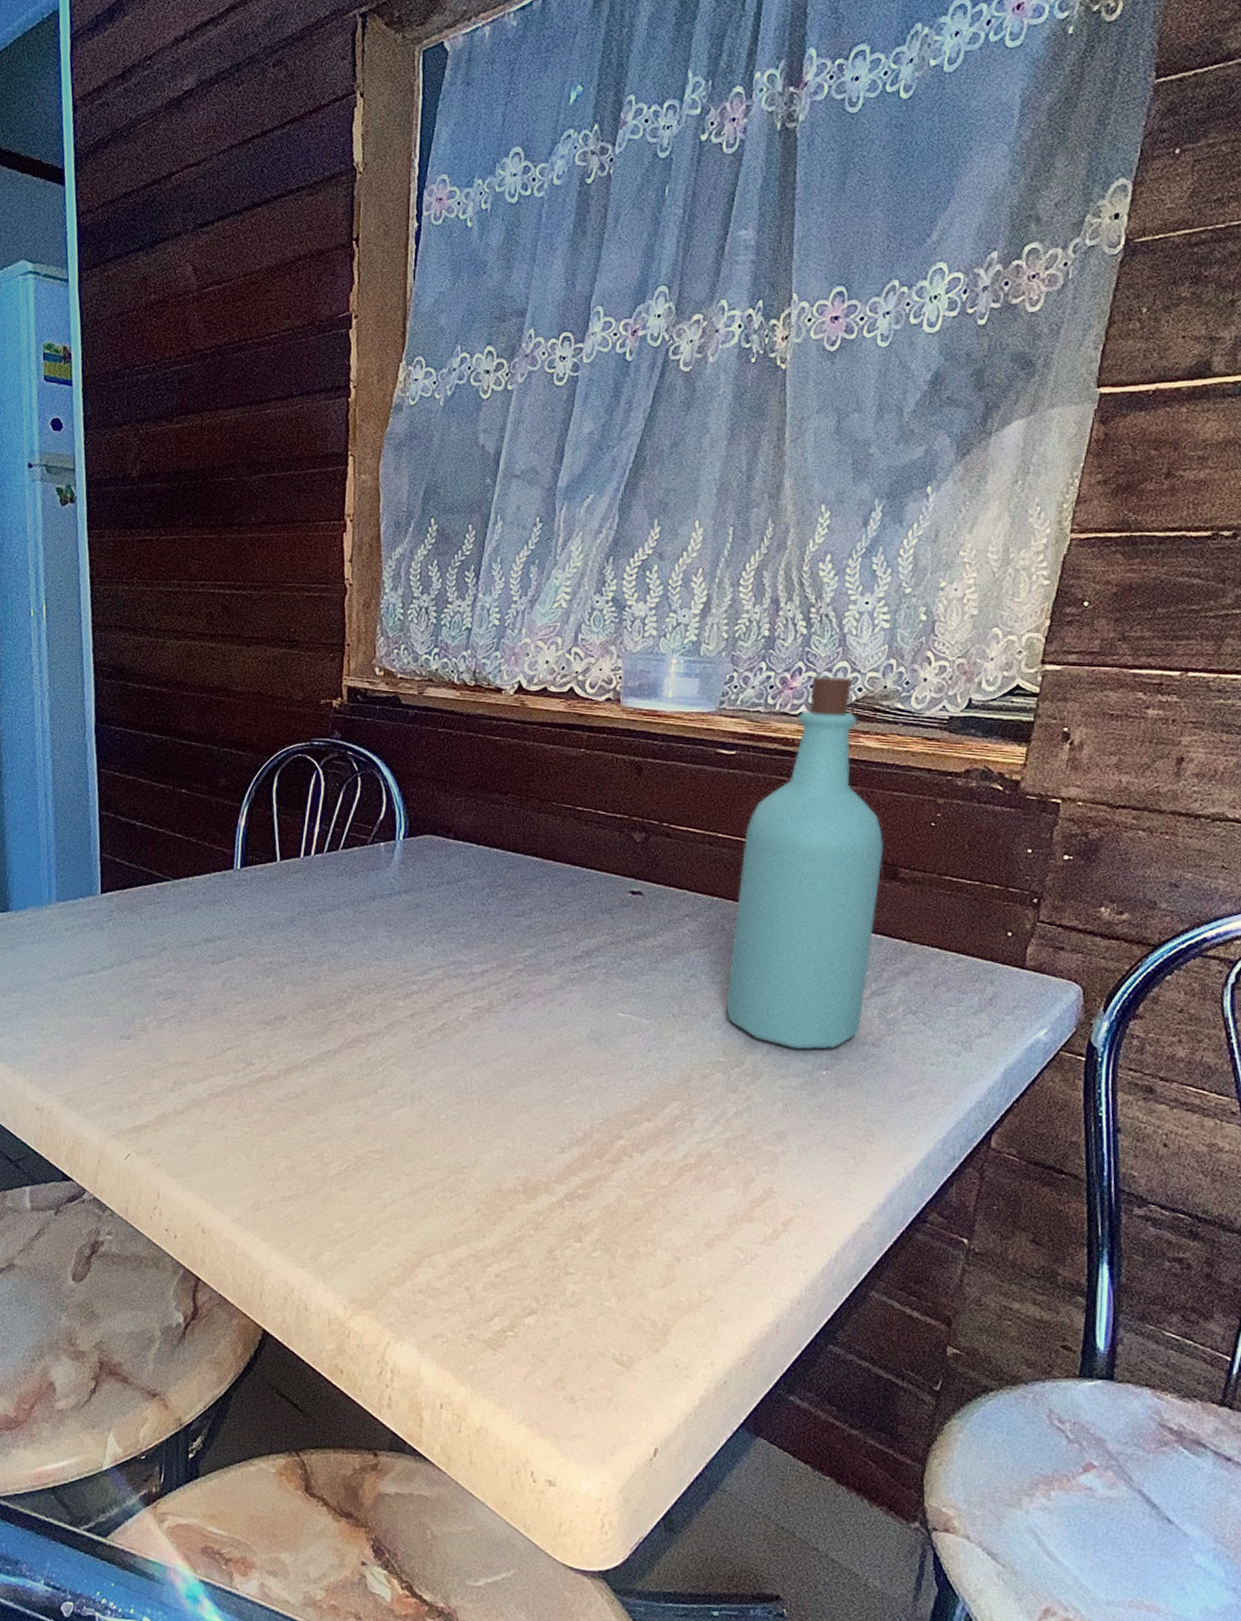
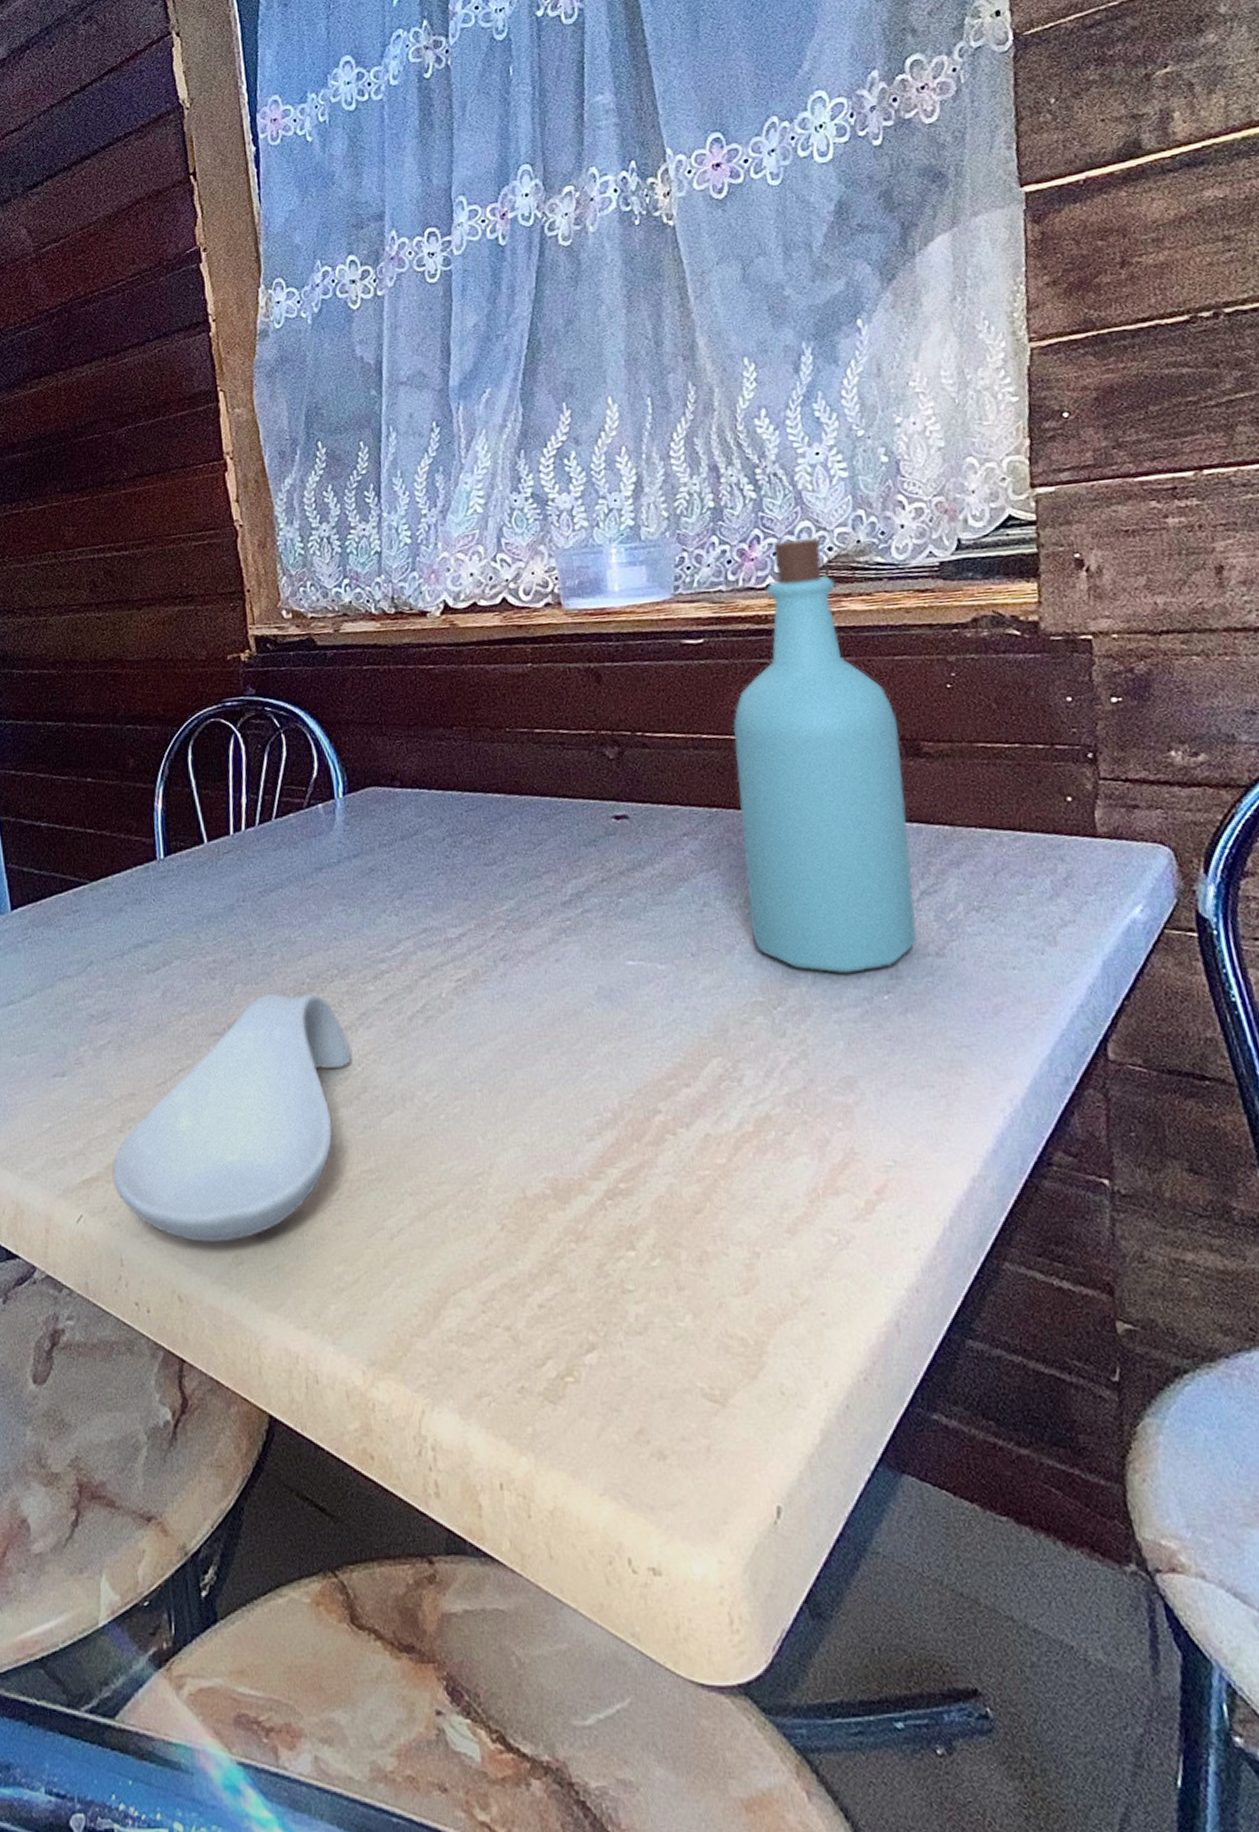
spoon rest: none [160,996,376,1192] -> present [112,992,351,1243]

